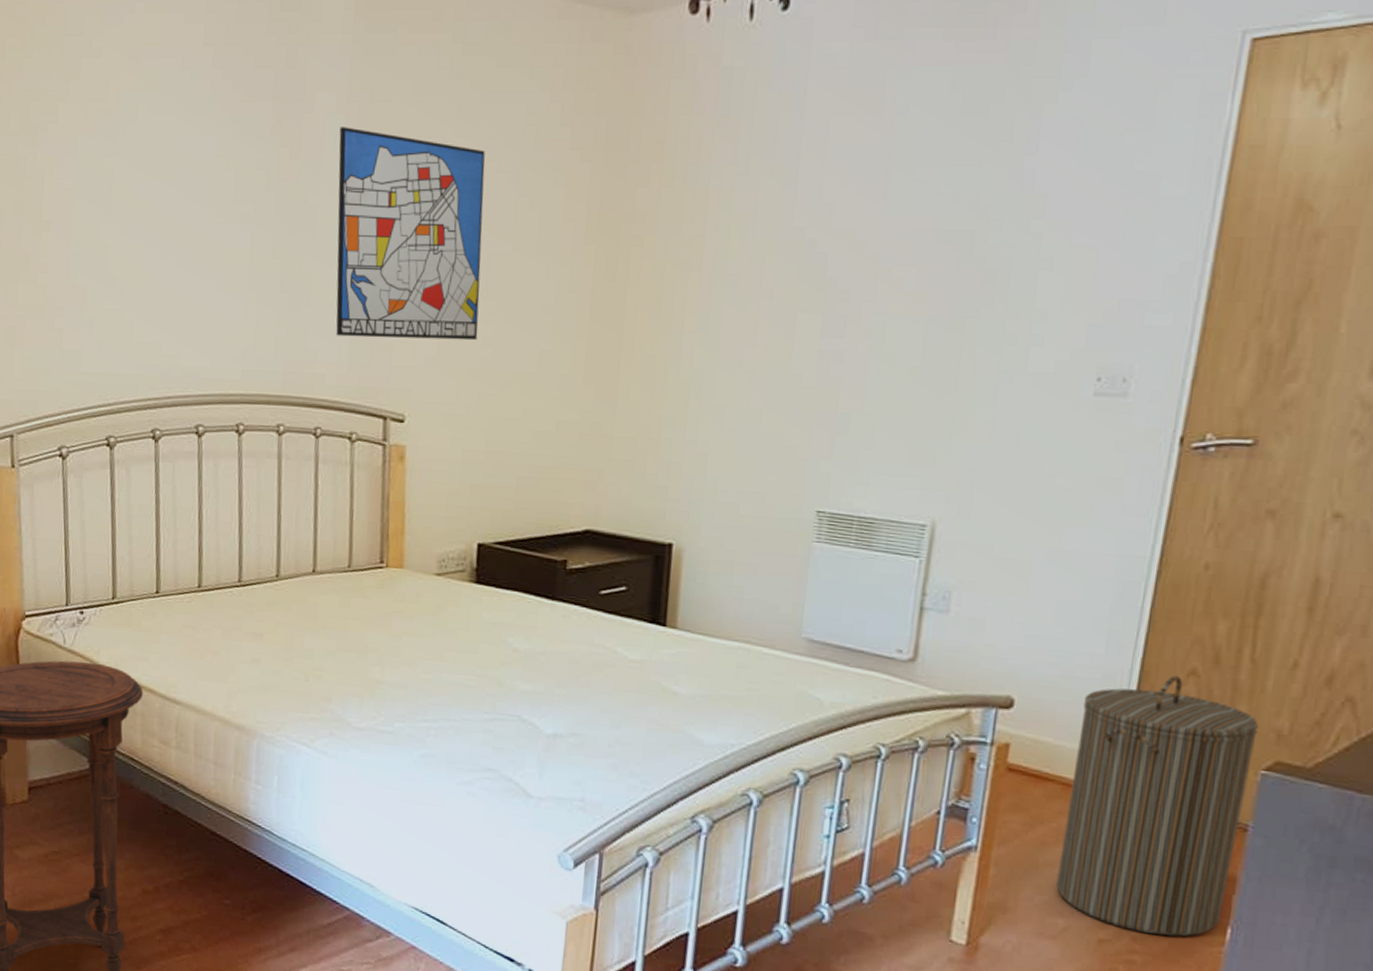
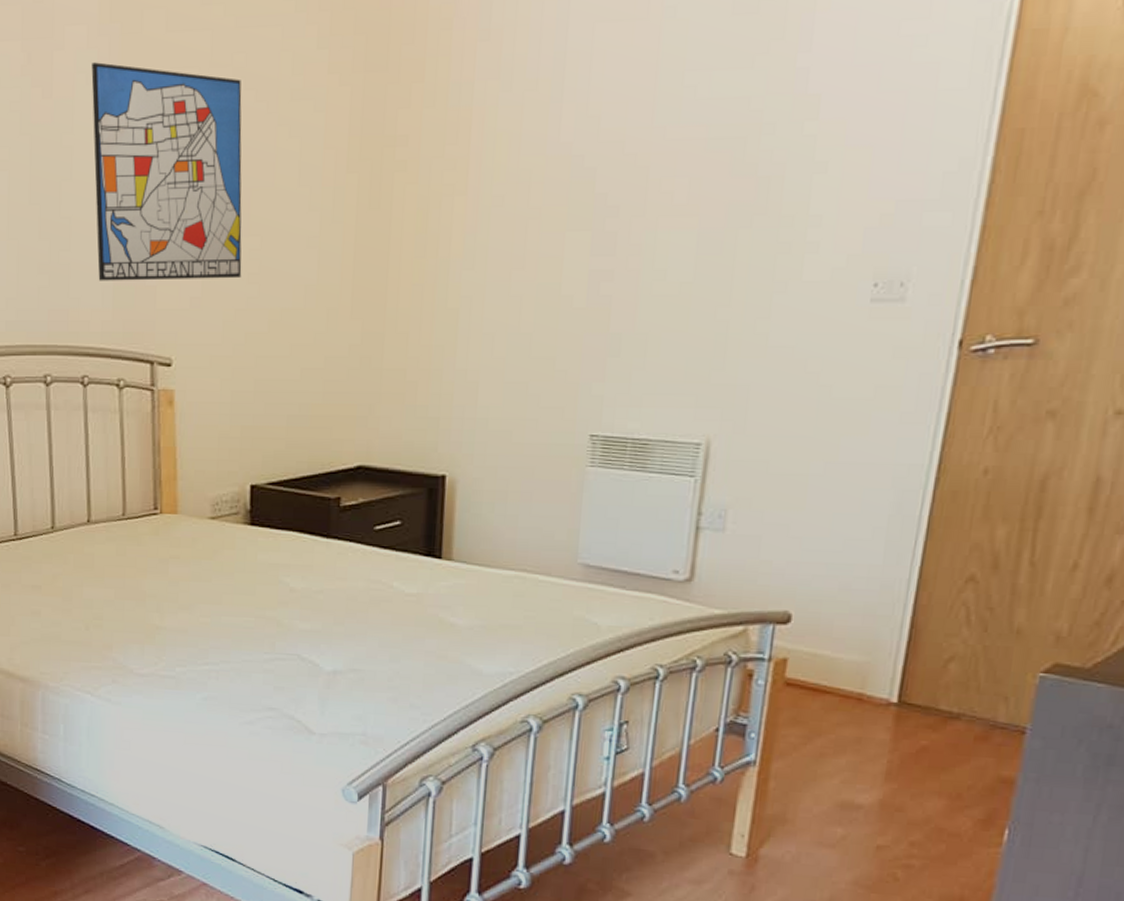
laundry hamper: present [1056,676,1258,937] -> none [834,583,1037,840]

